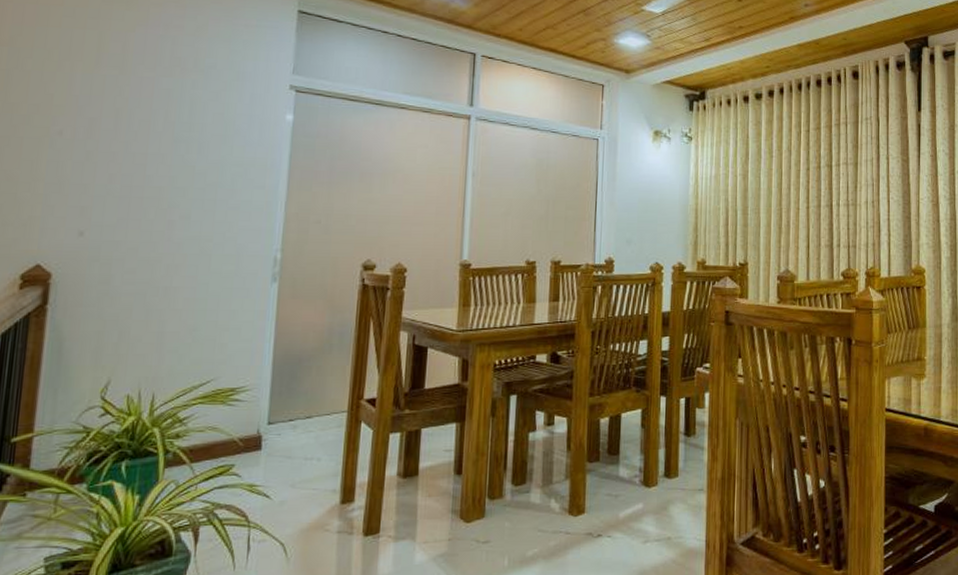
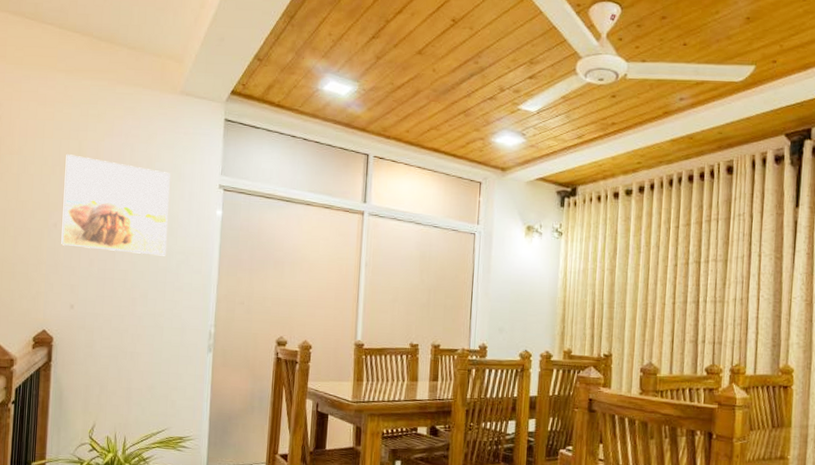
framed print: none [68,47,225,169] -> present [61,154,170,256]

